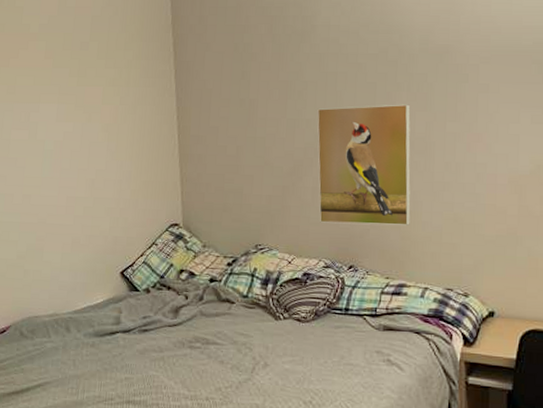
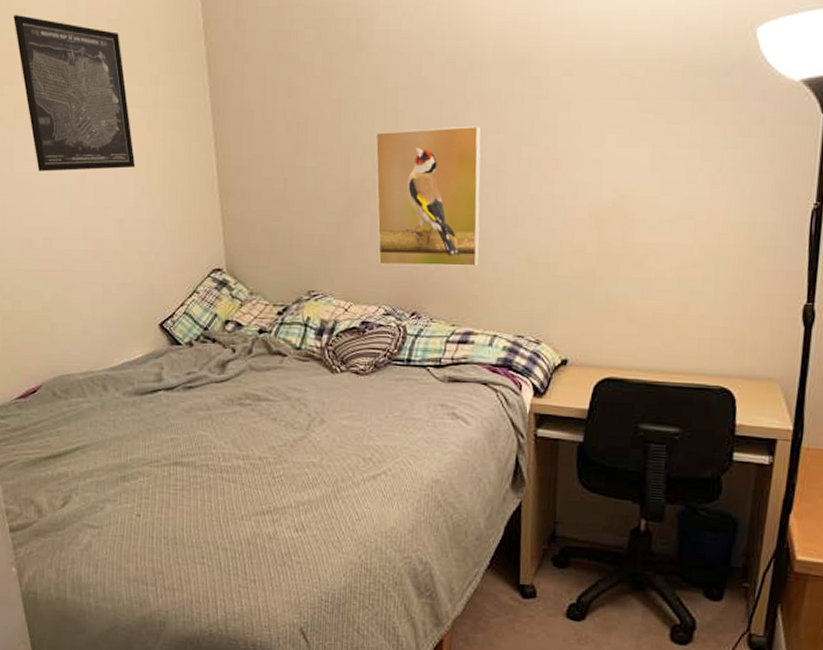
wall art: none [13,12,108,139] -> present [13,15,136,172]

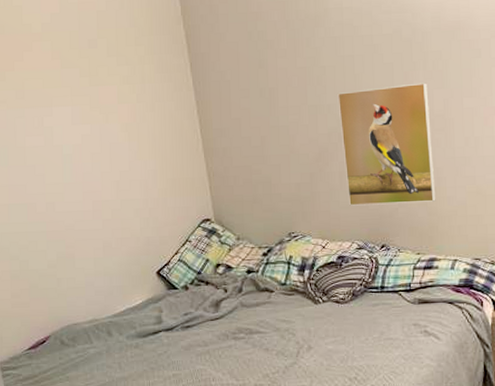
wall art: present [13,15,136,172] -> none [12,11,128,144]

